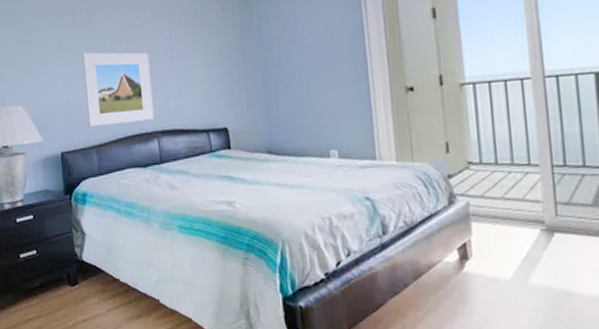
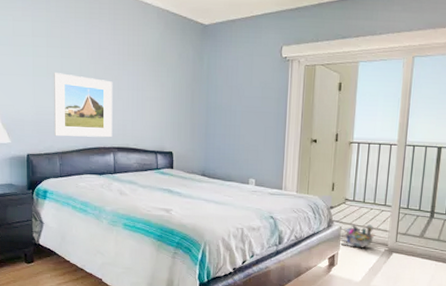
waste bin: none [470,193,522,230] -> present [339,223,375,248]

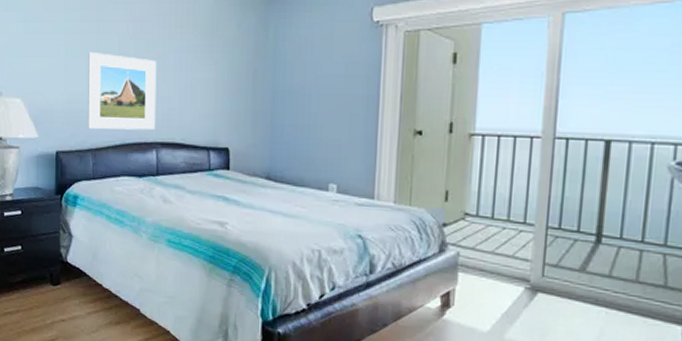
waste bin: present [339,223,375,248] -> none [456,248,510,284]

